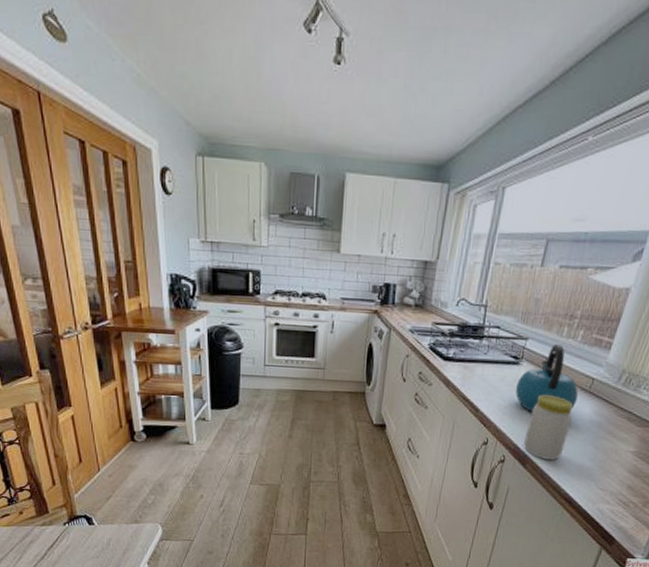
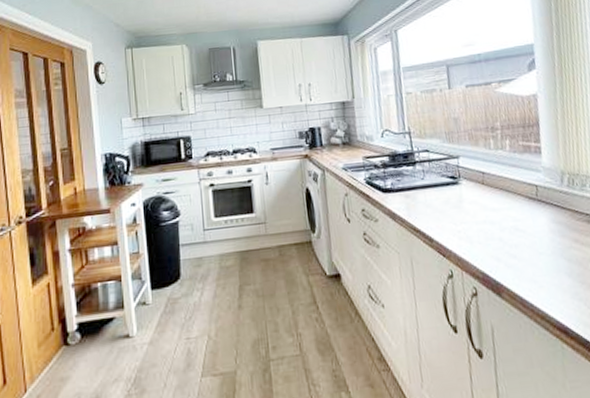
kettle: present [515,343,579,412] -> none [462,156,530,232]
jar: present [524,395,573,460] -> none [487,210,536,284]

